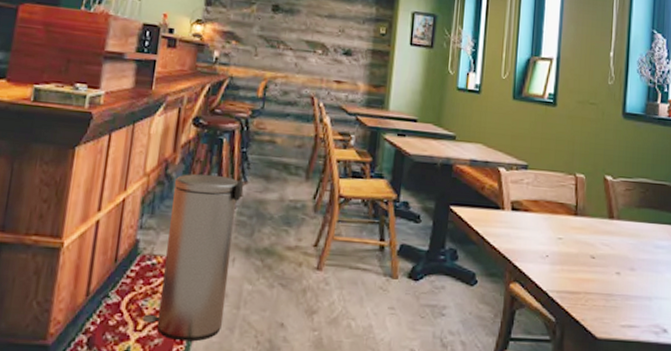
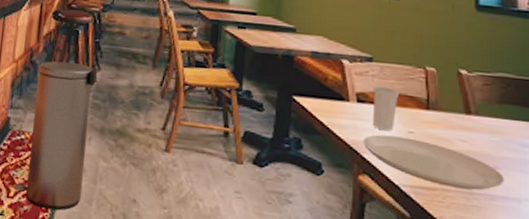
plate: none [516,242,639,291] -> present [363,134,504,190]
cup: none [525,193,552,239] -> present [372,85,400,132]

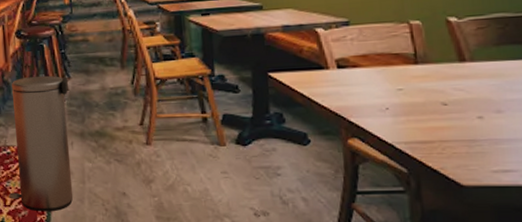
plate: present [363,134,504,190] -> none [349,95,509,137]
cup: present [372,85,400,132] -> none [353,48,384,93]

